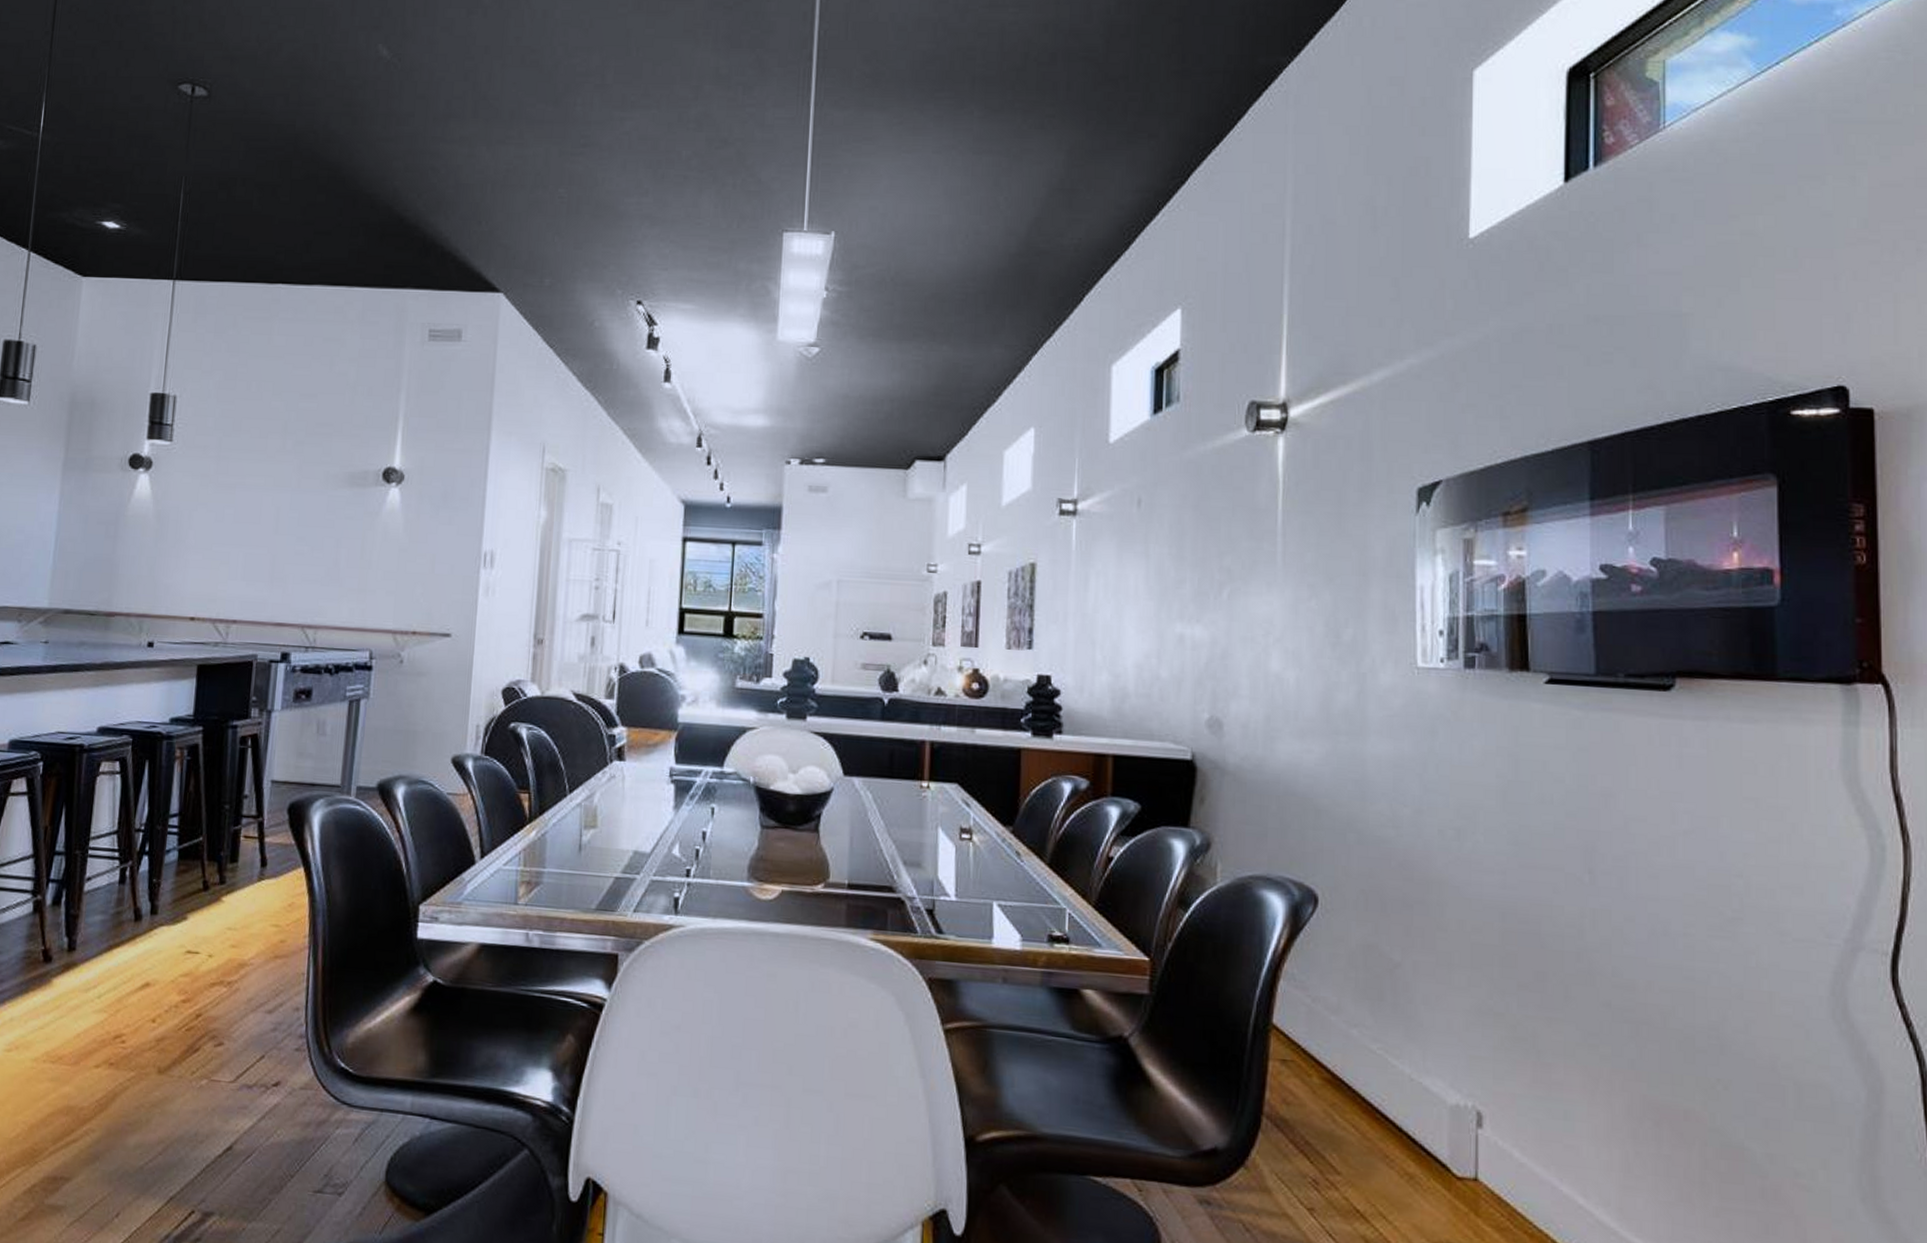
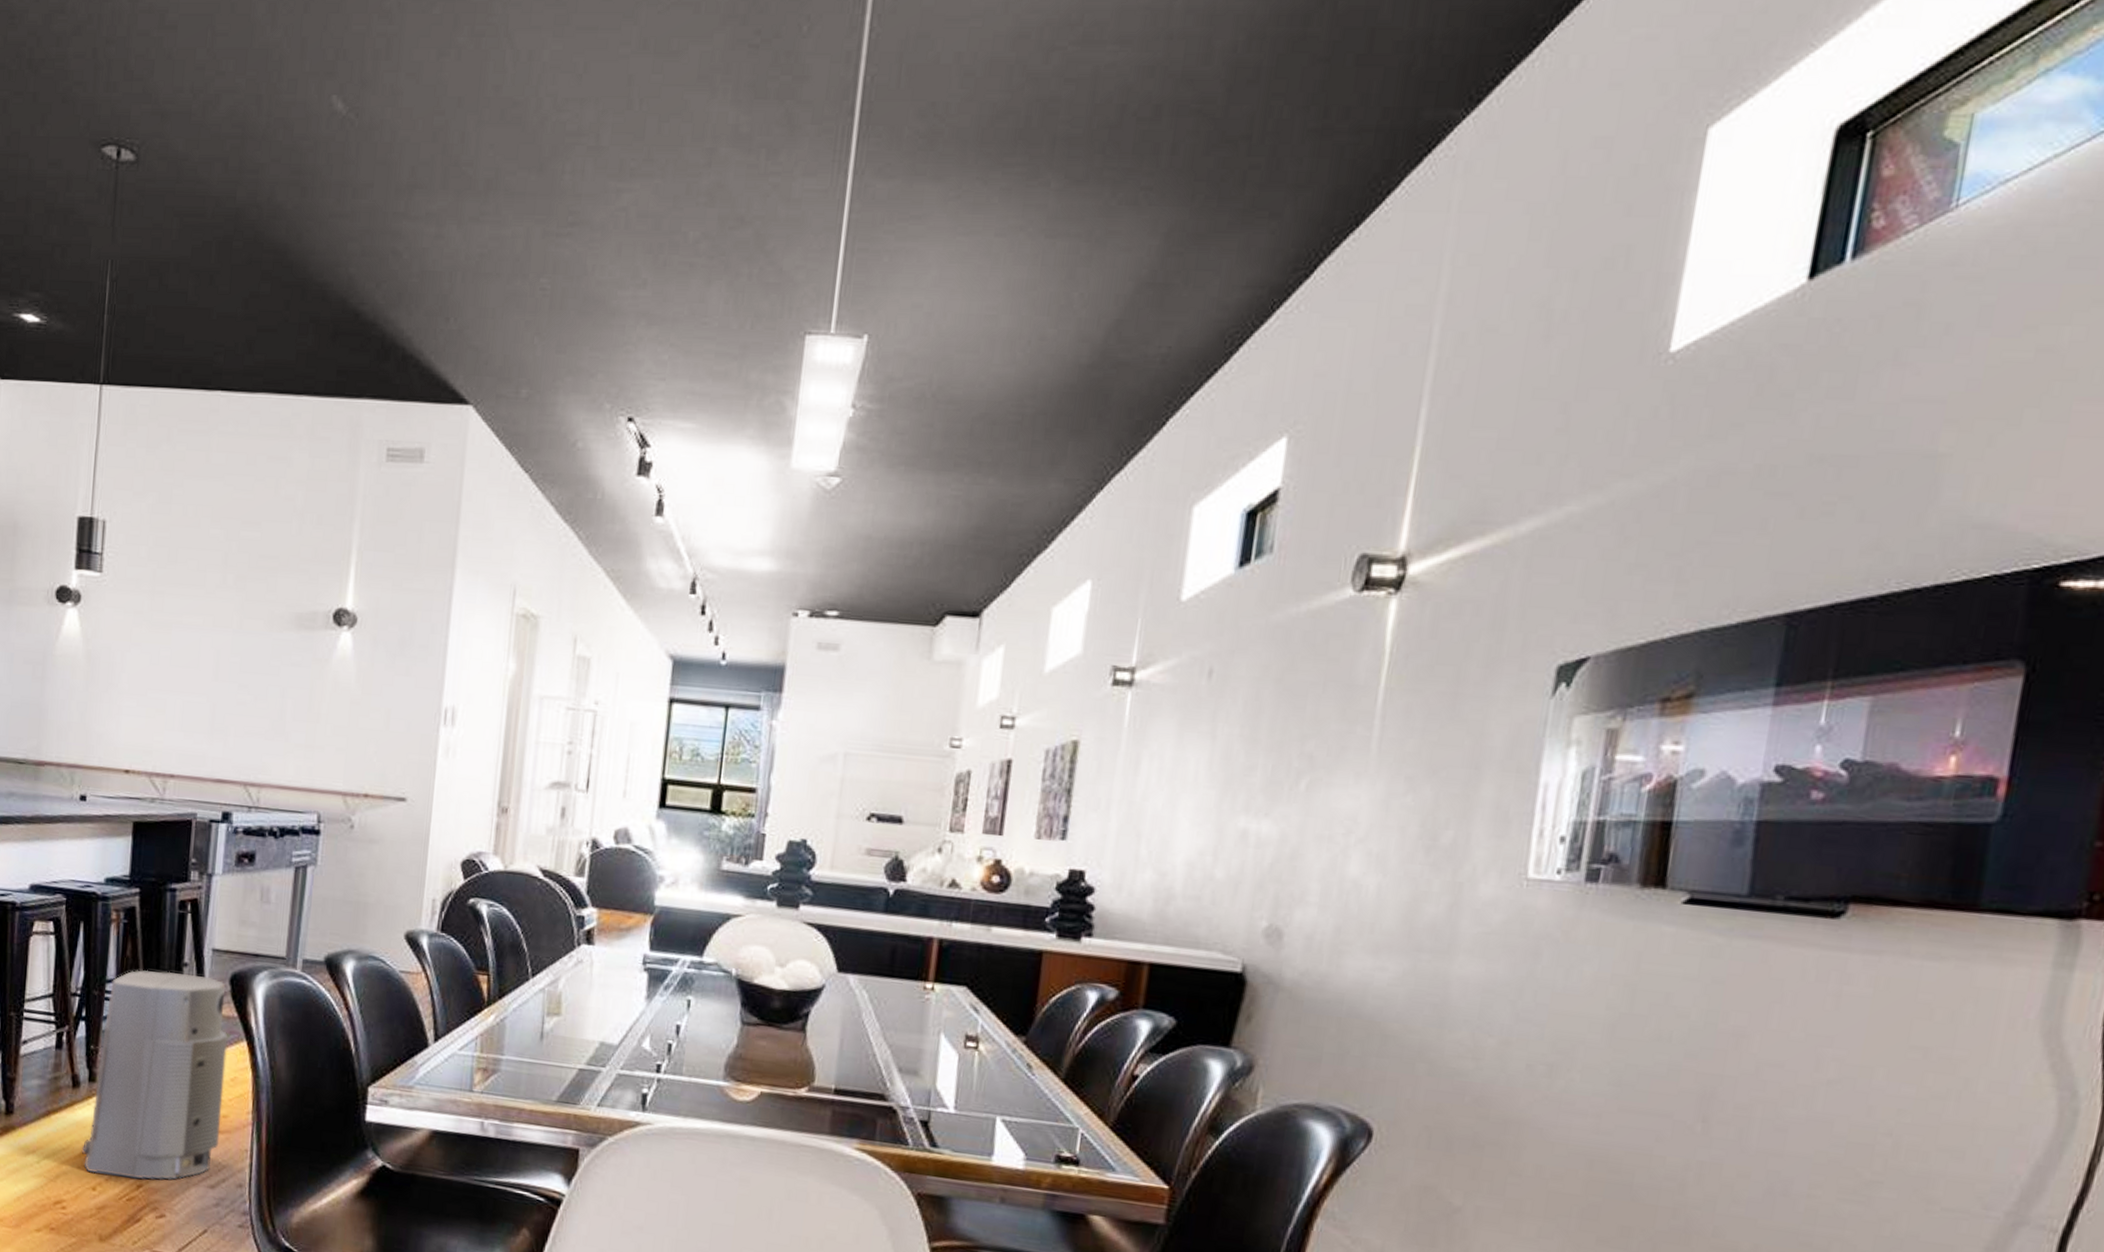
air purifier: none [142,803,286,1009] -> present [81,970,228,1180]

